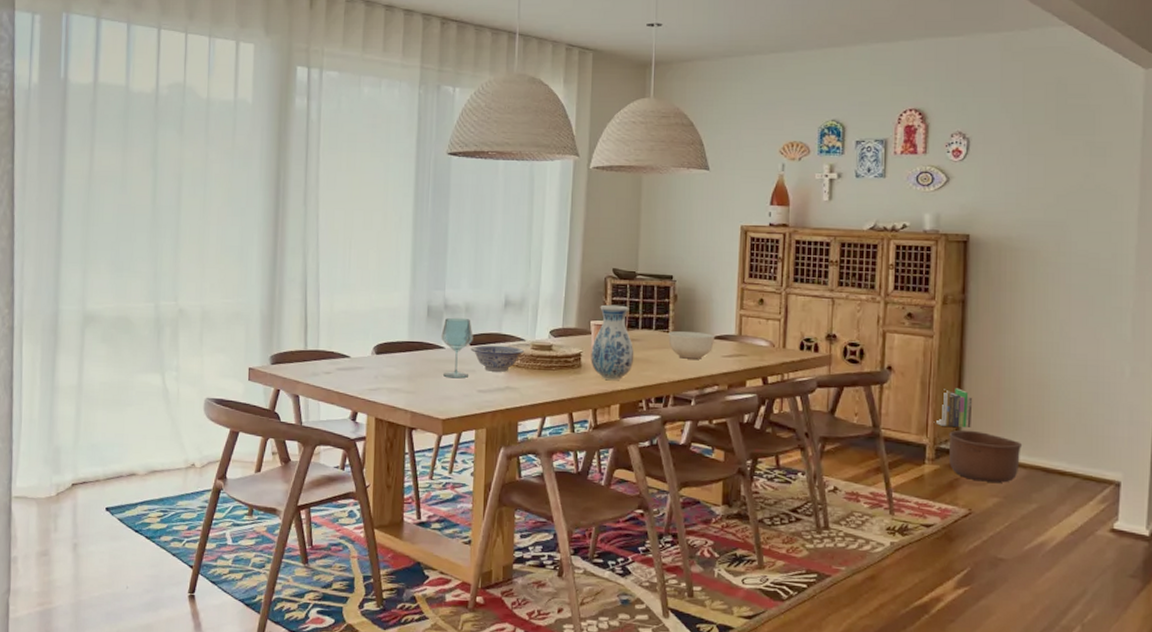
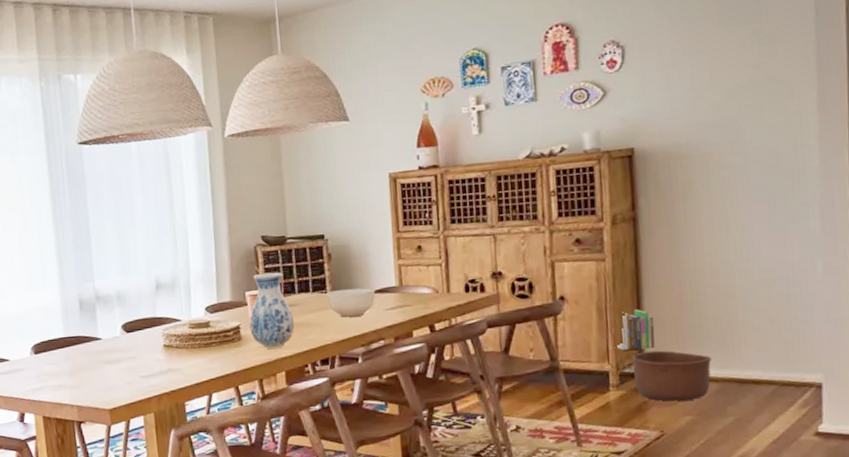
wine glass: present [441,317,473,379] -> none [96,306,129,368]
bowl: present [470,345,524,372] -> none [127,328,182,356]

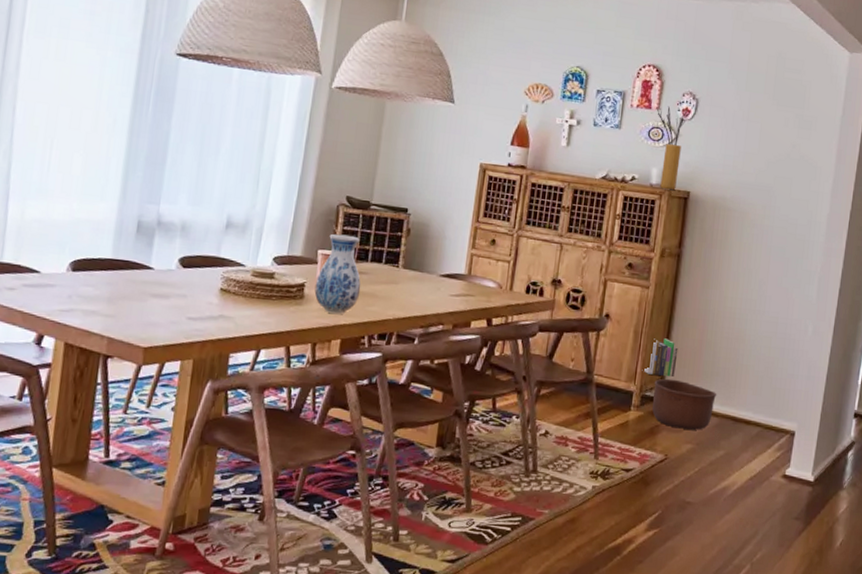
bowl: present [327,287,376,318] -> none [397,266,445,297]
vase: none [574,54,620,153] -> present [656,105,694,191]

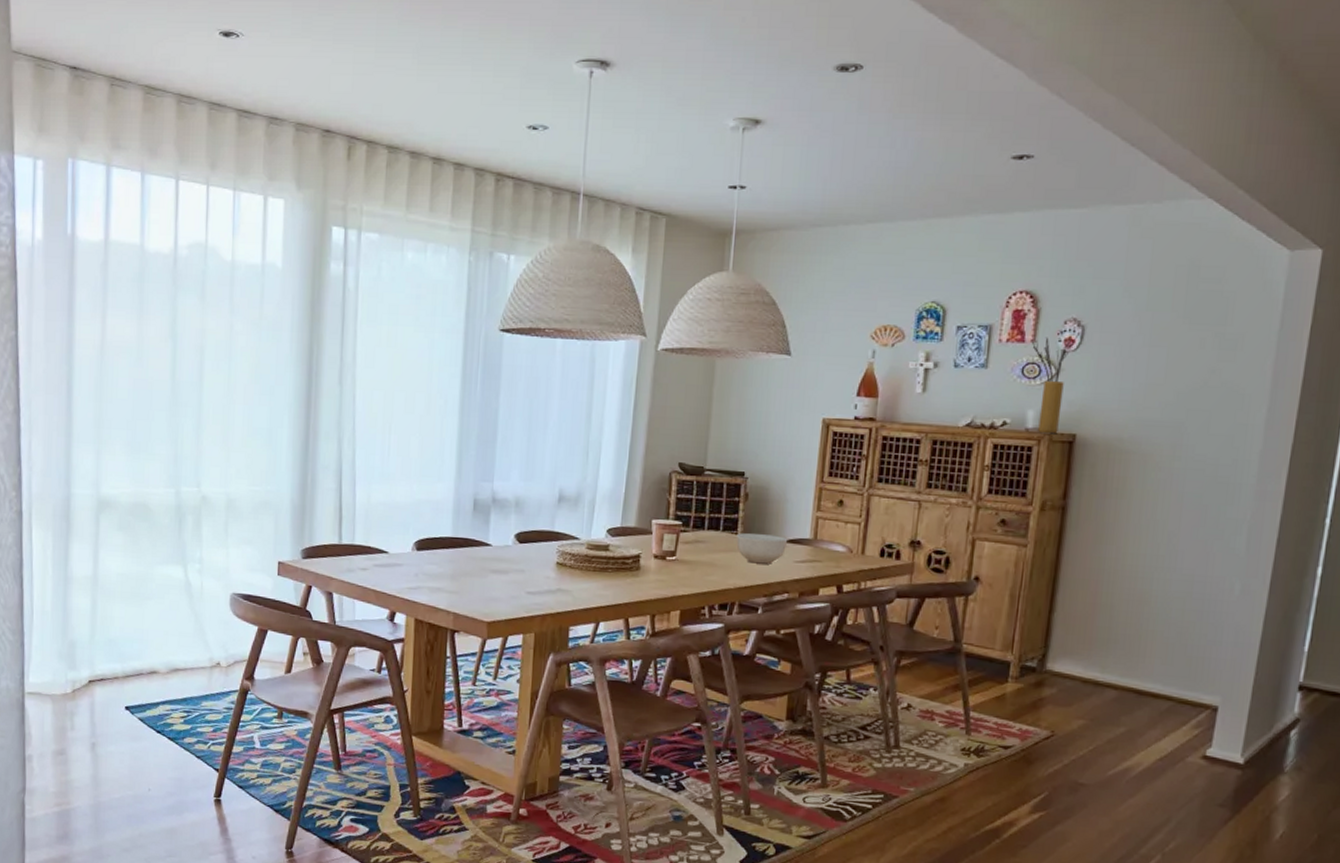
vase: present [314,233,361,315] -> none [650,502,699,586]
bowl: none [397,266,445,297] -> present [736,532,788,564]
books: present [642,338,678,377] -> none [1020,602,1065,646]
basket: present [652,378,717,430] -> none [1034,647,1116,704]

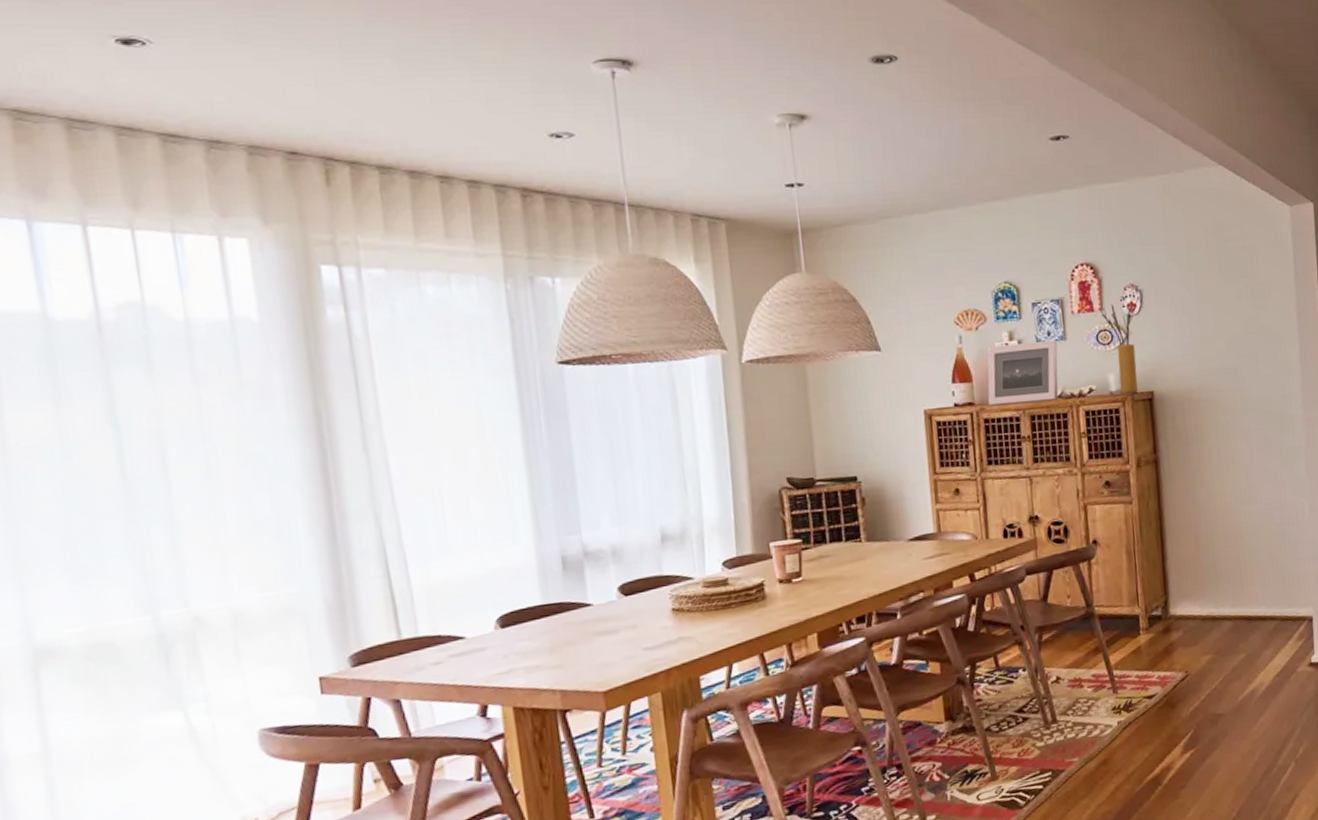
bowl: present [736,532,788,564] -> none [861,535,913,569]
picture frame: none [890,364,977,428] -> present [987,339,1059,406]

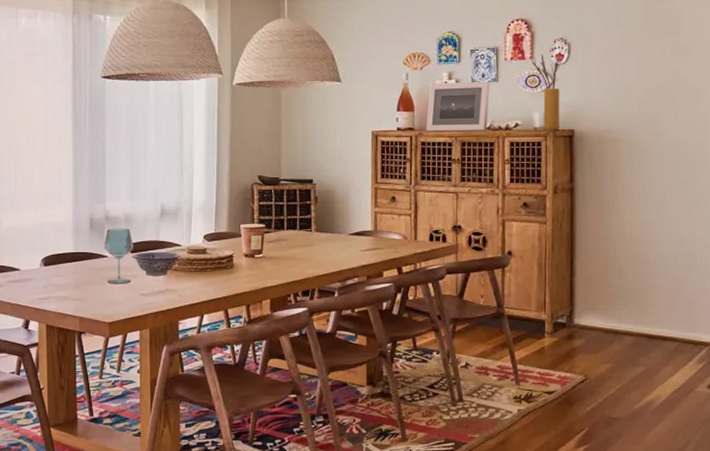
wine glass: none [585,563,628,641] -> present [104,228,134,284]
bowl: none [626,588,694,623] -> present [131,251,181,276]

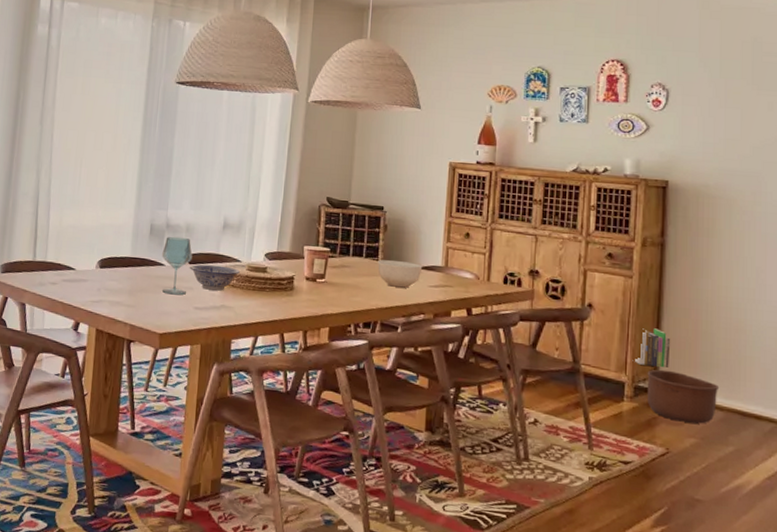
bowl: none [311,229,354,255] -> present [377,259,423,288]
picture frame: present [426,81,490,132] -> none [507,118,579,173]
vase: present [530,50,567,131] -> none [624,96,665,180]
books: none [550,268,584,303] -> present [632,328,671,368]
basket: none [564,305,629,350] -> present [647,369,720,424]

